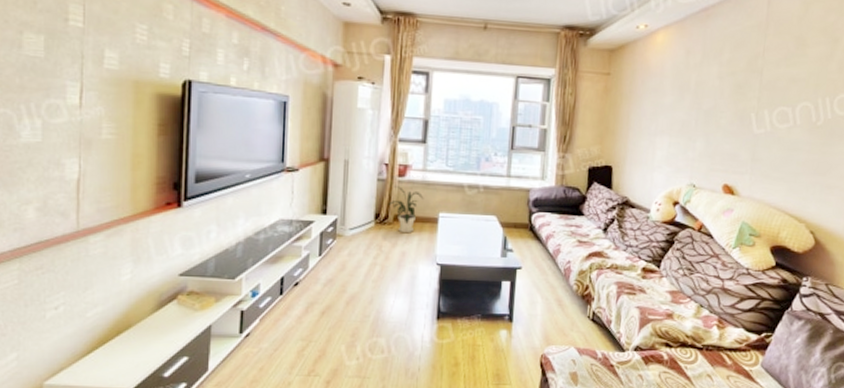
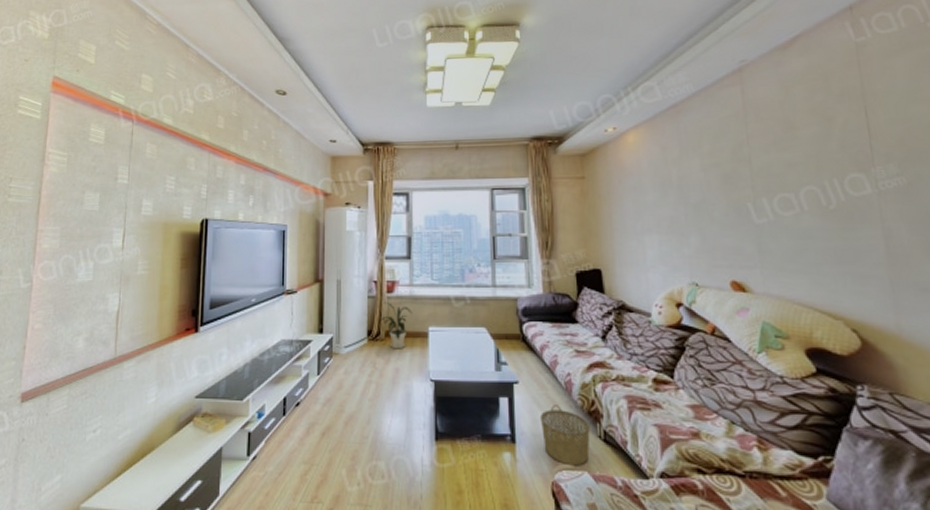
basket: none [537,289,581,342] -> present [539,405,590,466]

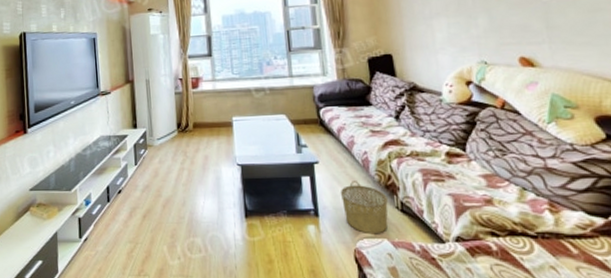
house plant: present [379,302,413,349] -> none [186,97,217,139]

